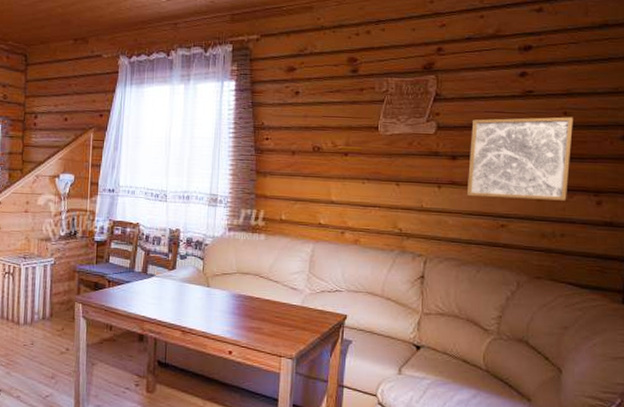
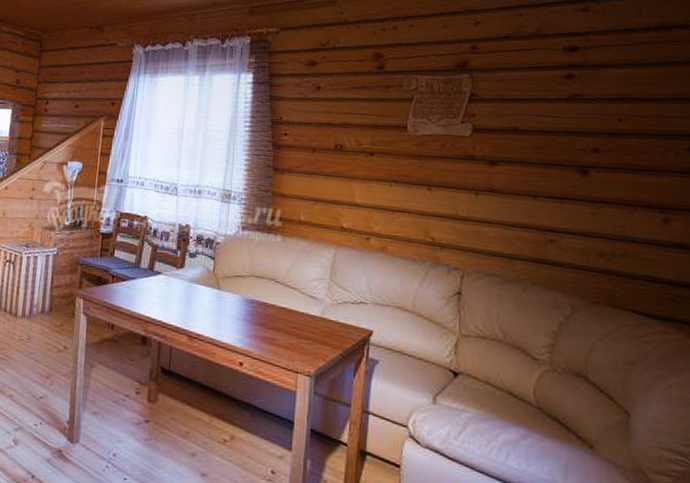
wall art: present [468,117,573,201] -> none [509,122,630,217]

